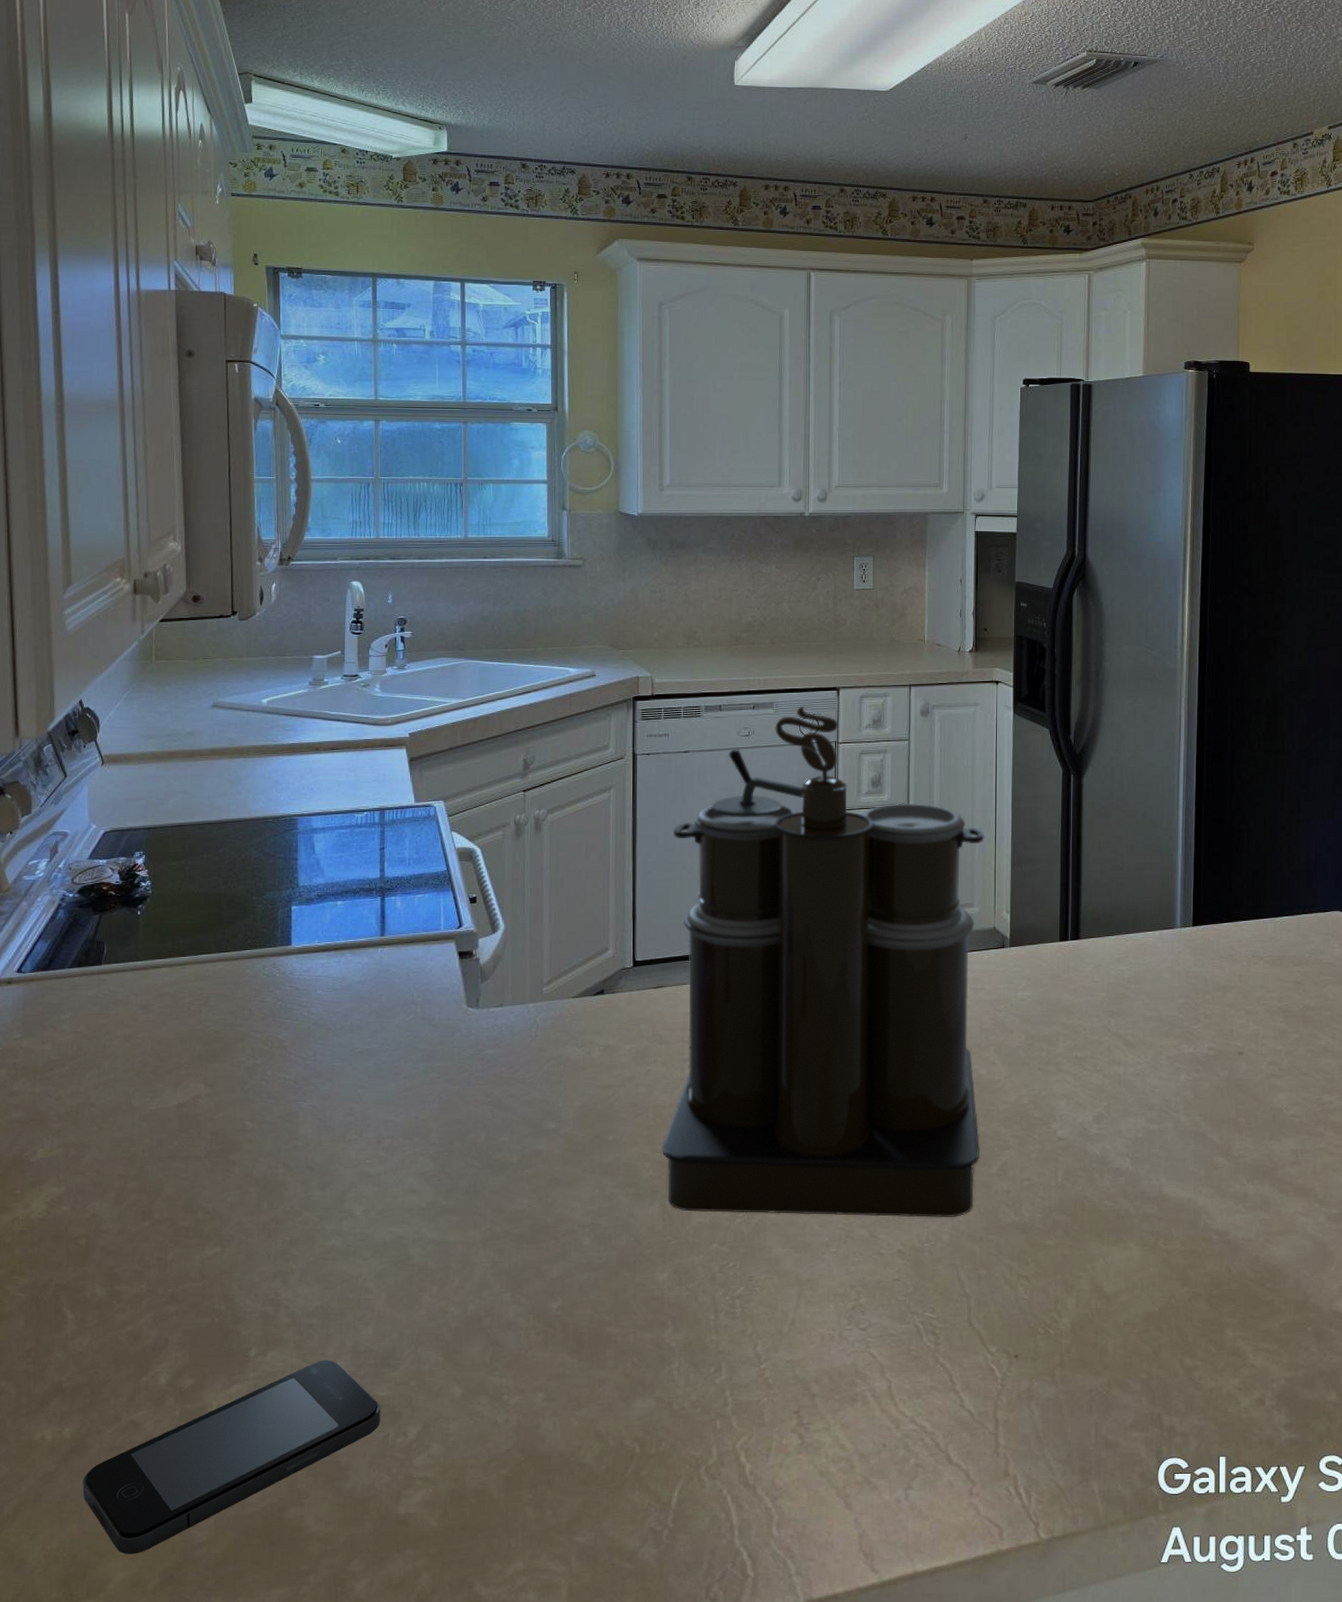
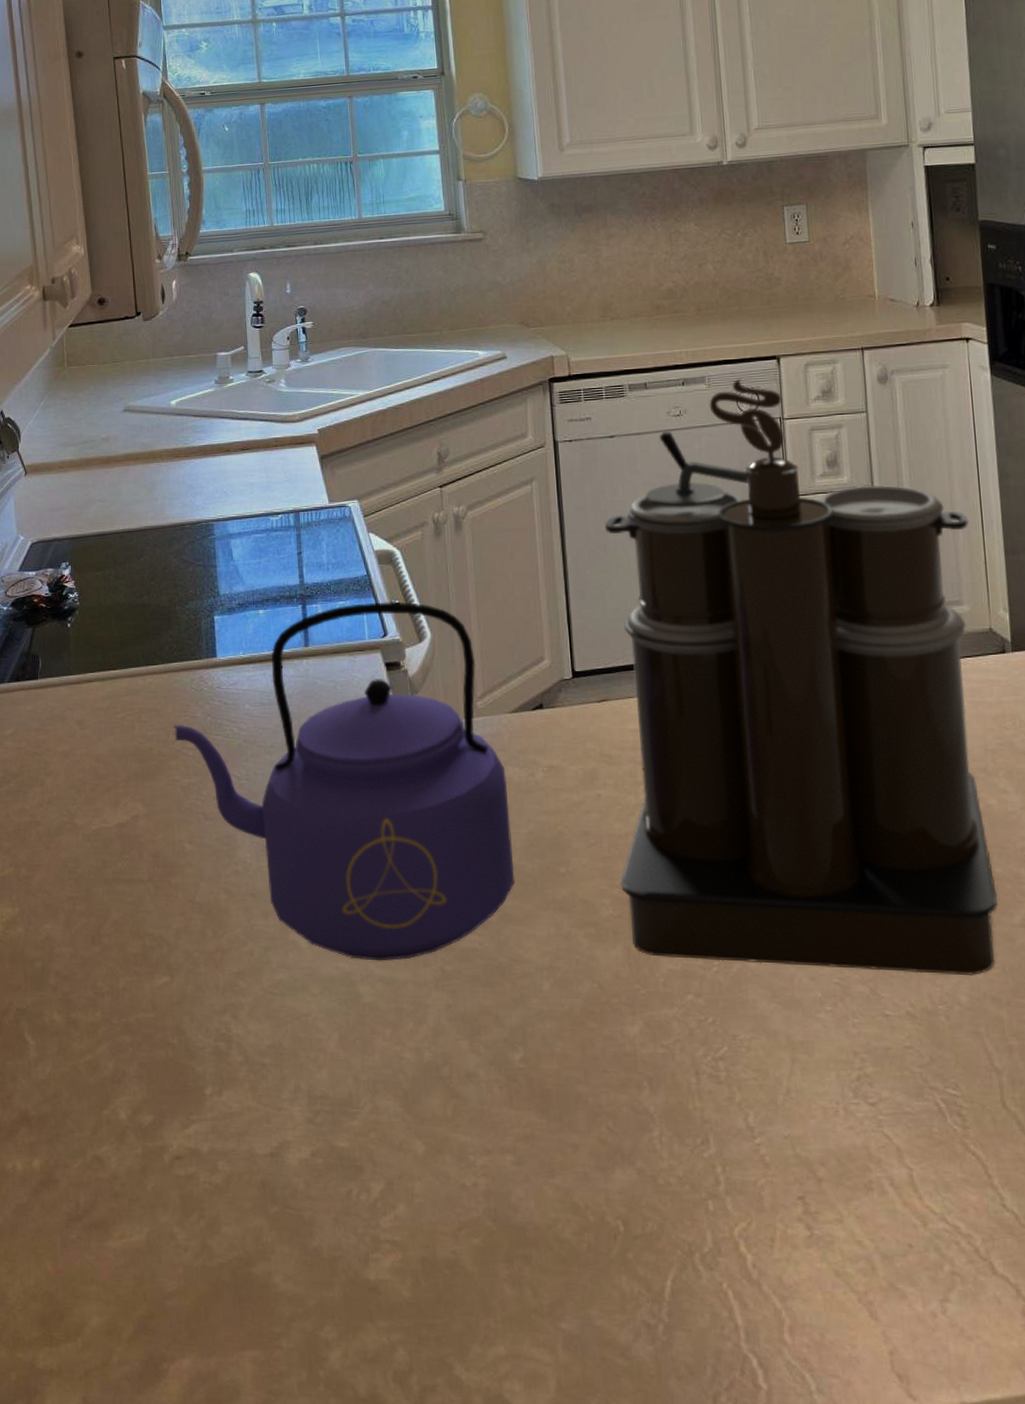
smartphone: present [83,1359,381,1554] -> none [54,1103,343,1299]
kettle: none [241,896,566,1225] -> present [173,601,515,961]

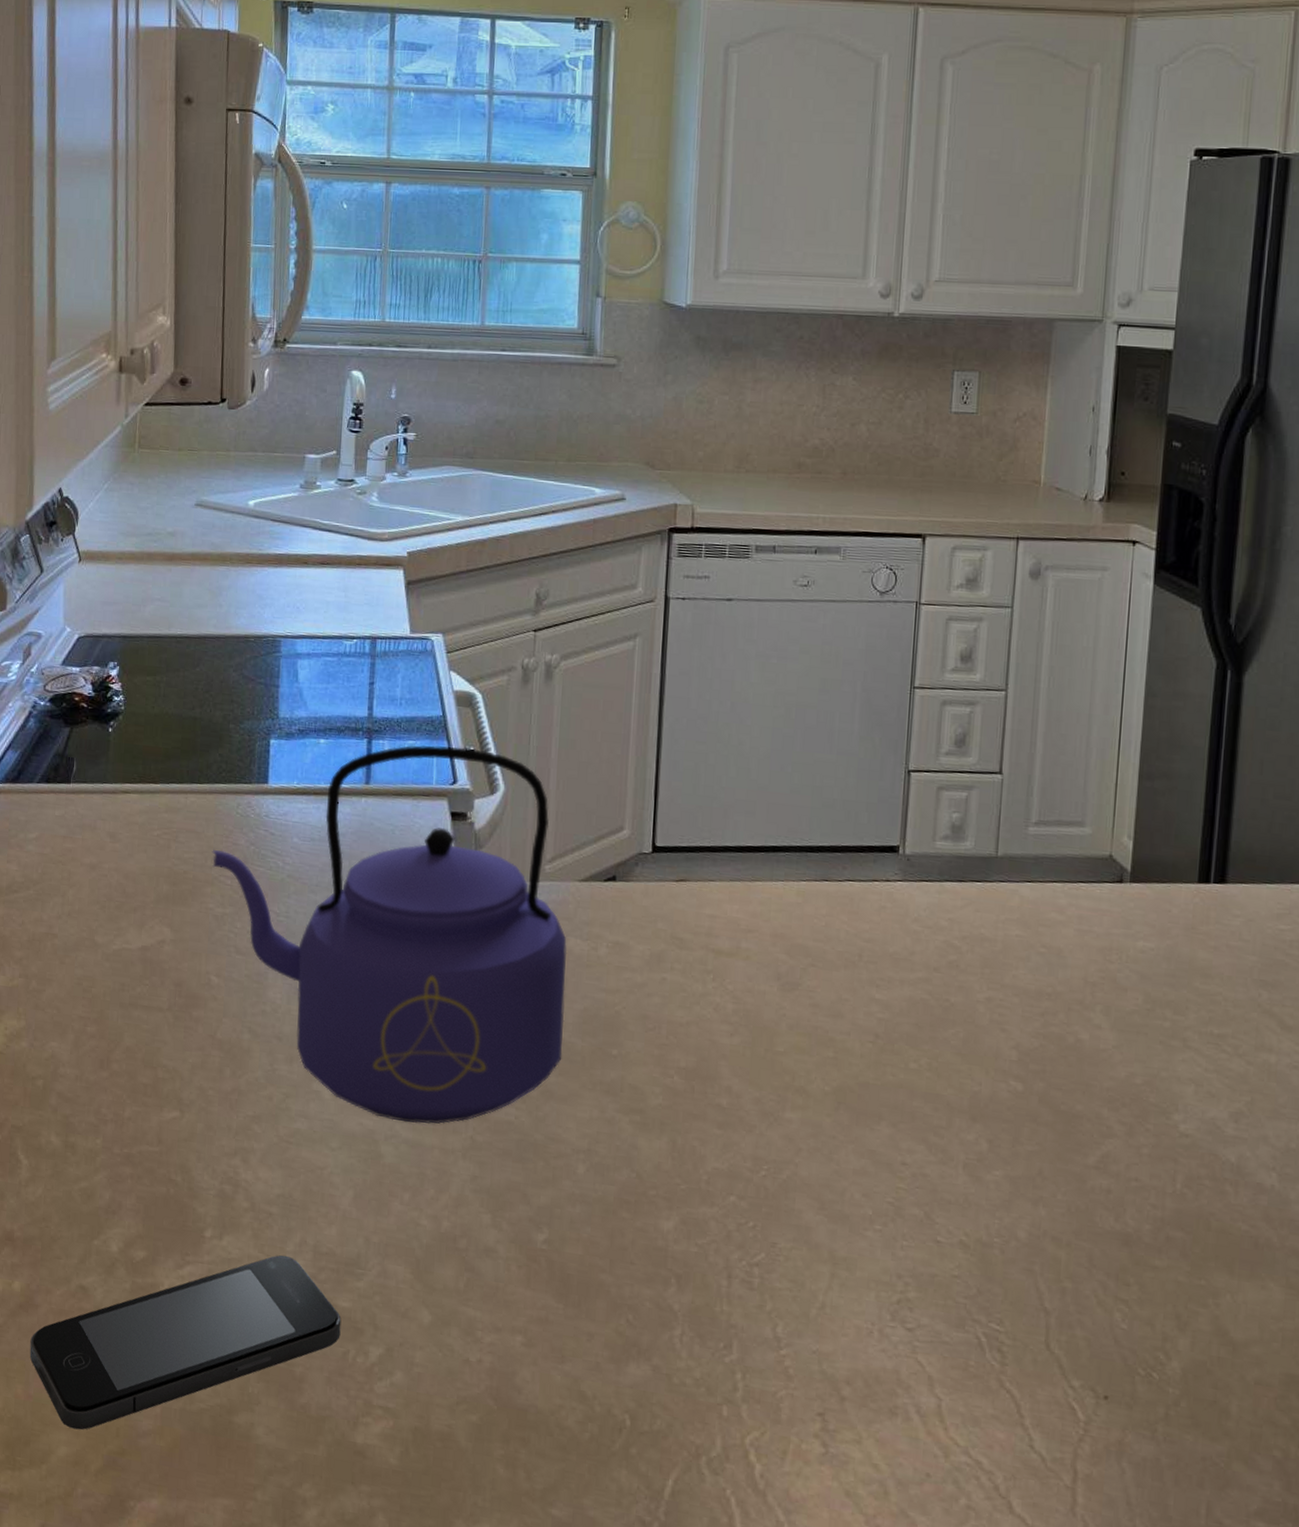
smartphone: none [54,1103,343,1299] -> present [29,1255,342,1430]
coffee maker: present [604,379,998,976] -> none [674,554,1105,1213]

